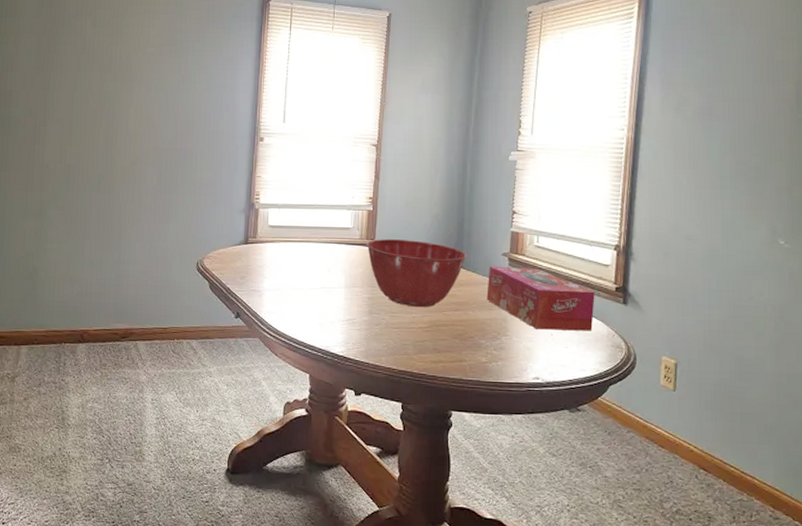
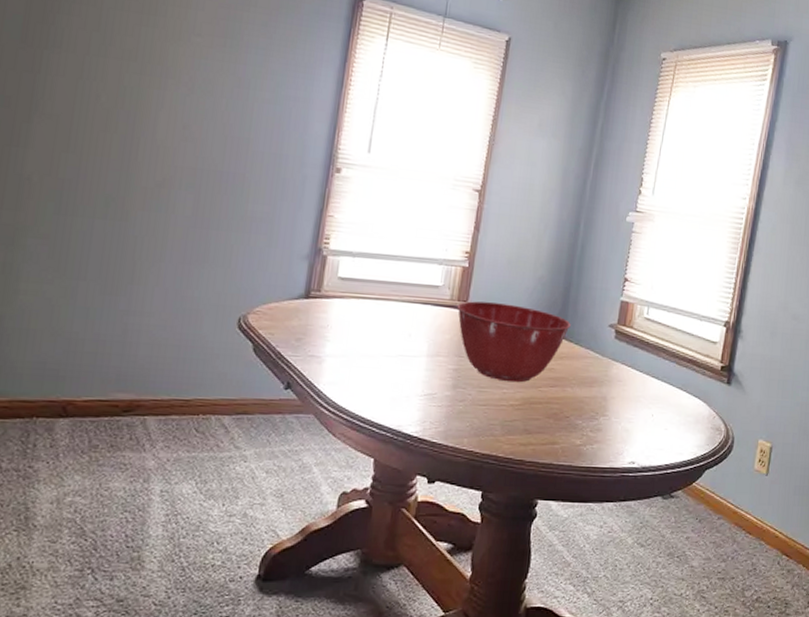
tissue box: present [486,266,595,331] -> none [587,338,701,412]

